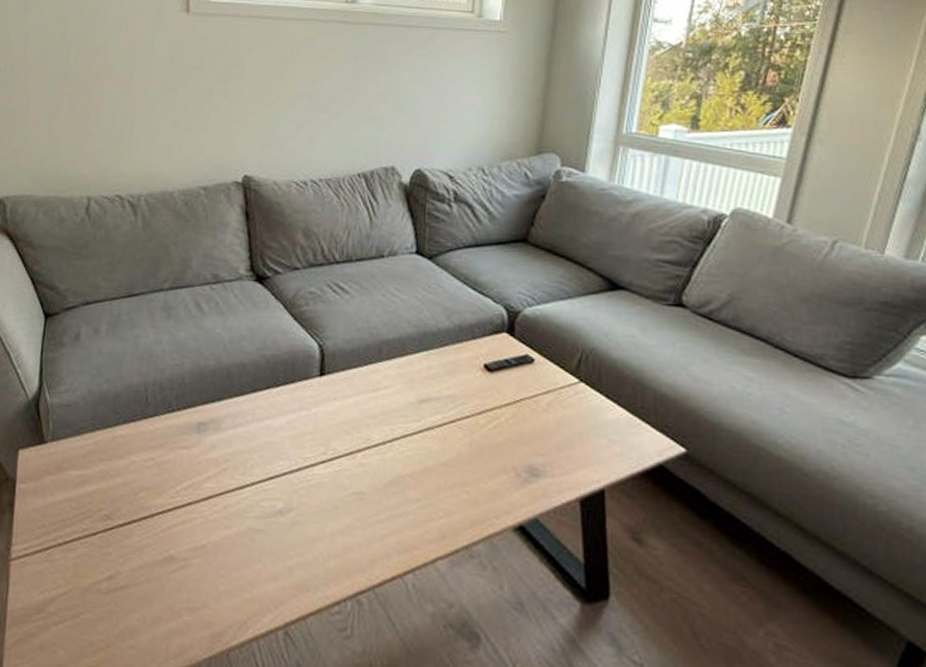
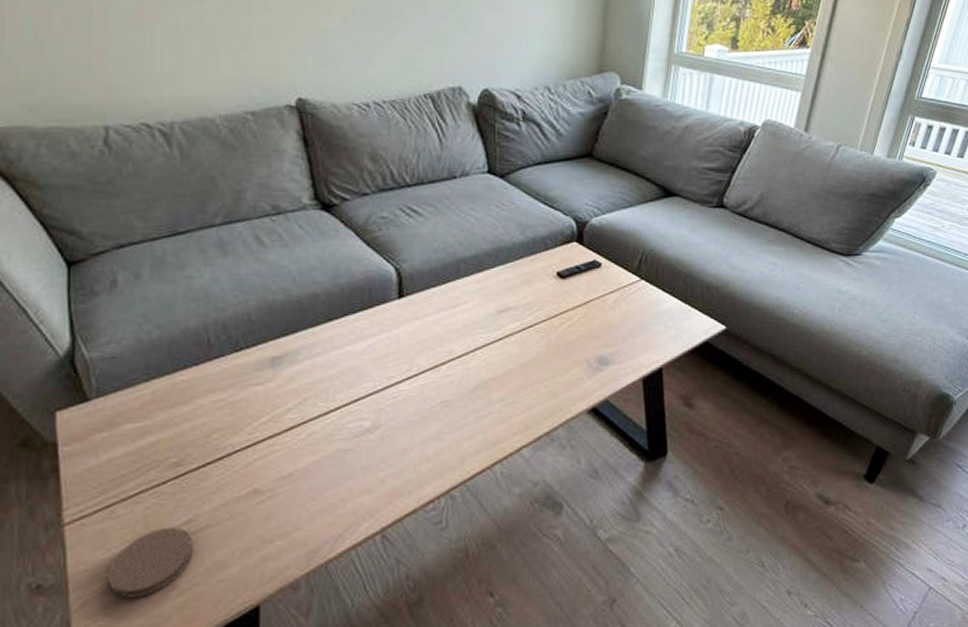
coaster: none [37,579,112,649] -> present [106,526,194,600]

